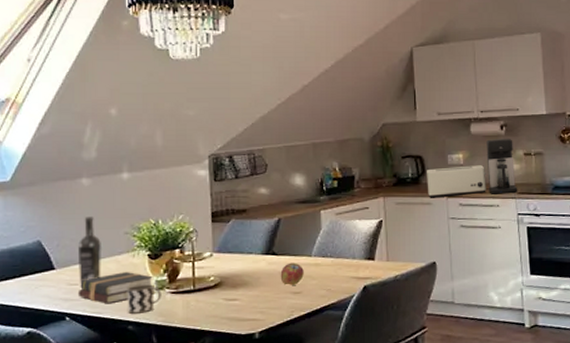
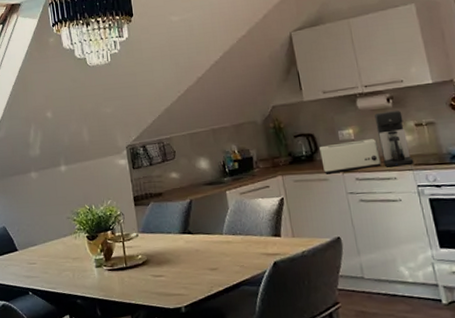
hardback book: present [77,272,156,304] -> none [36,252,96,281]
wine bottle: present [78,216,101,287] -> none [33,204,53,266]
cup: present [127,284,161,314] -> none [73,262,101,289]
fruit: present [280,262,304,285] -> none [197,240,218,262]

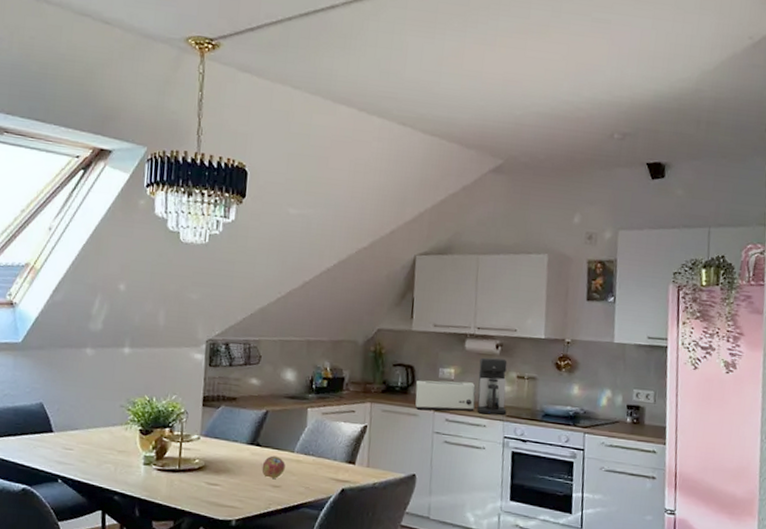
fruit: none [197,240,218,262] -> present [262,455,285,479]

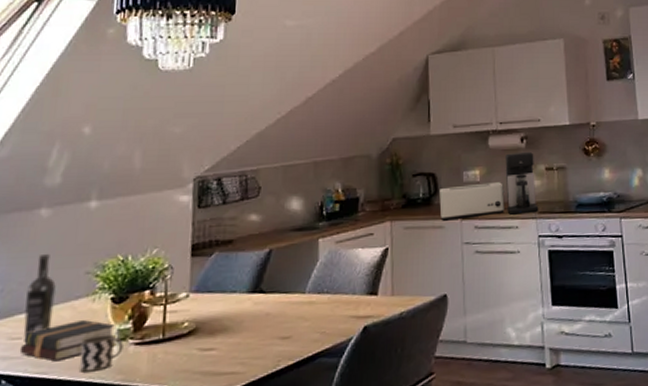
hardback book: none [71,443,144,473] -> present [19,320,117,362]
wine bottle: none [73,385,98,452] -> present [23,253,56,341]
cup: none [115,457,148,486] -> present [79,334,124,372]
fruit: present [262,455,285,479] -> none [267,301,295,329]

